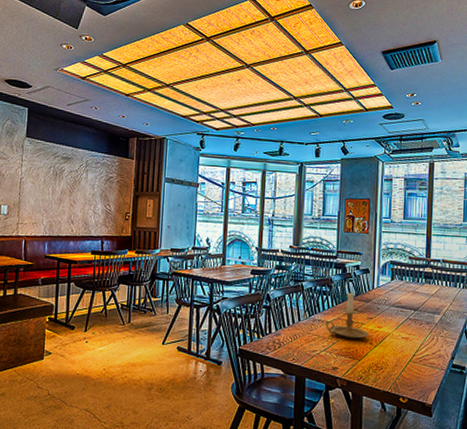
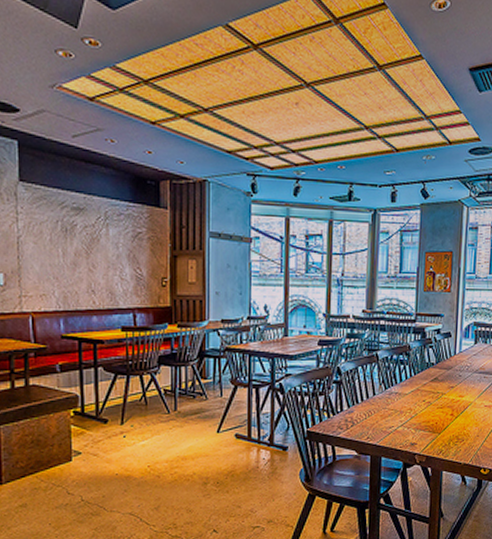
candle holder: present [326,291,370,340] -> none [403,358,450,412]

